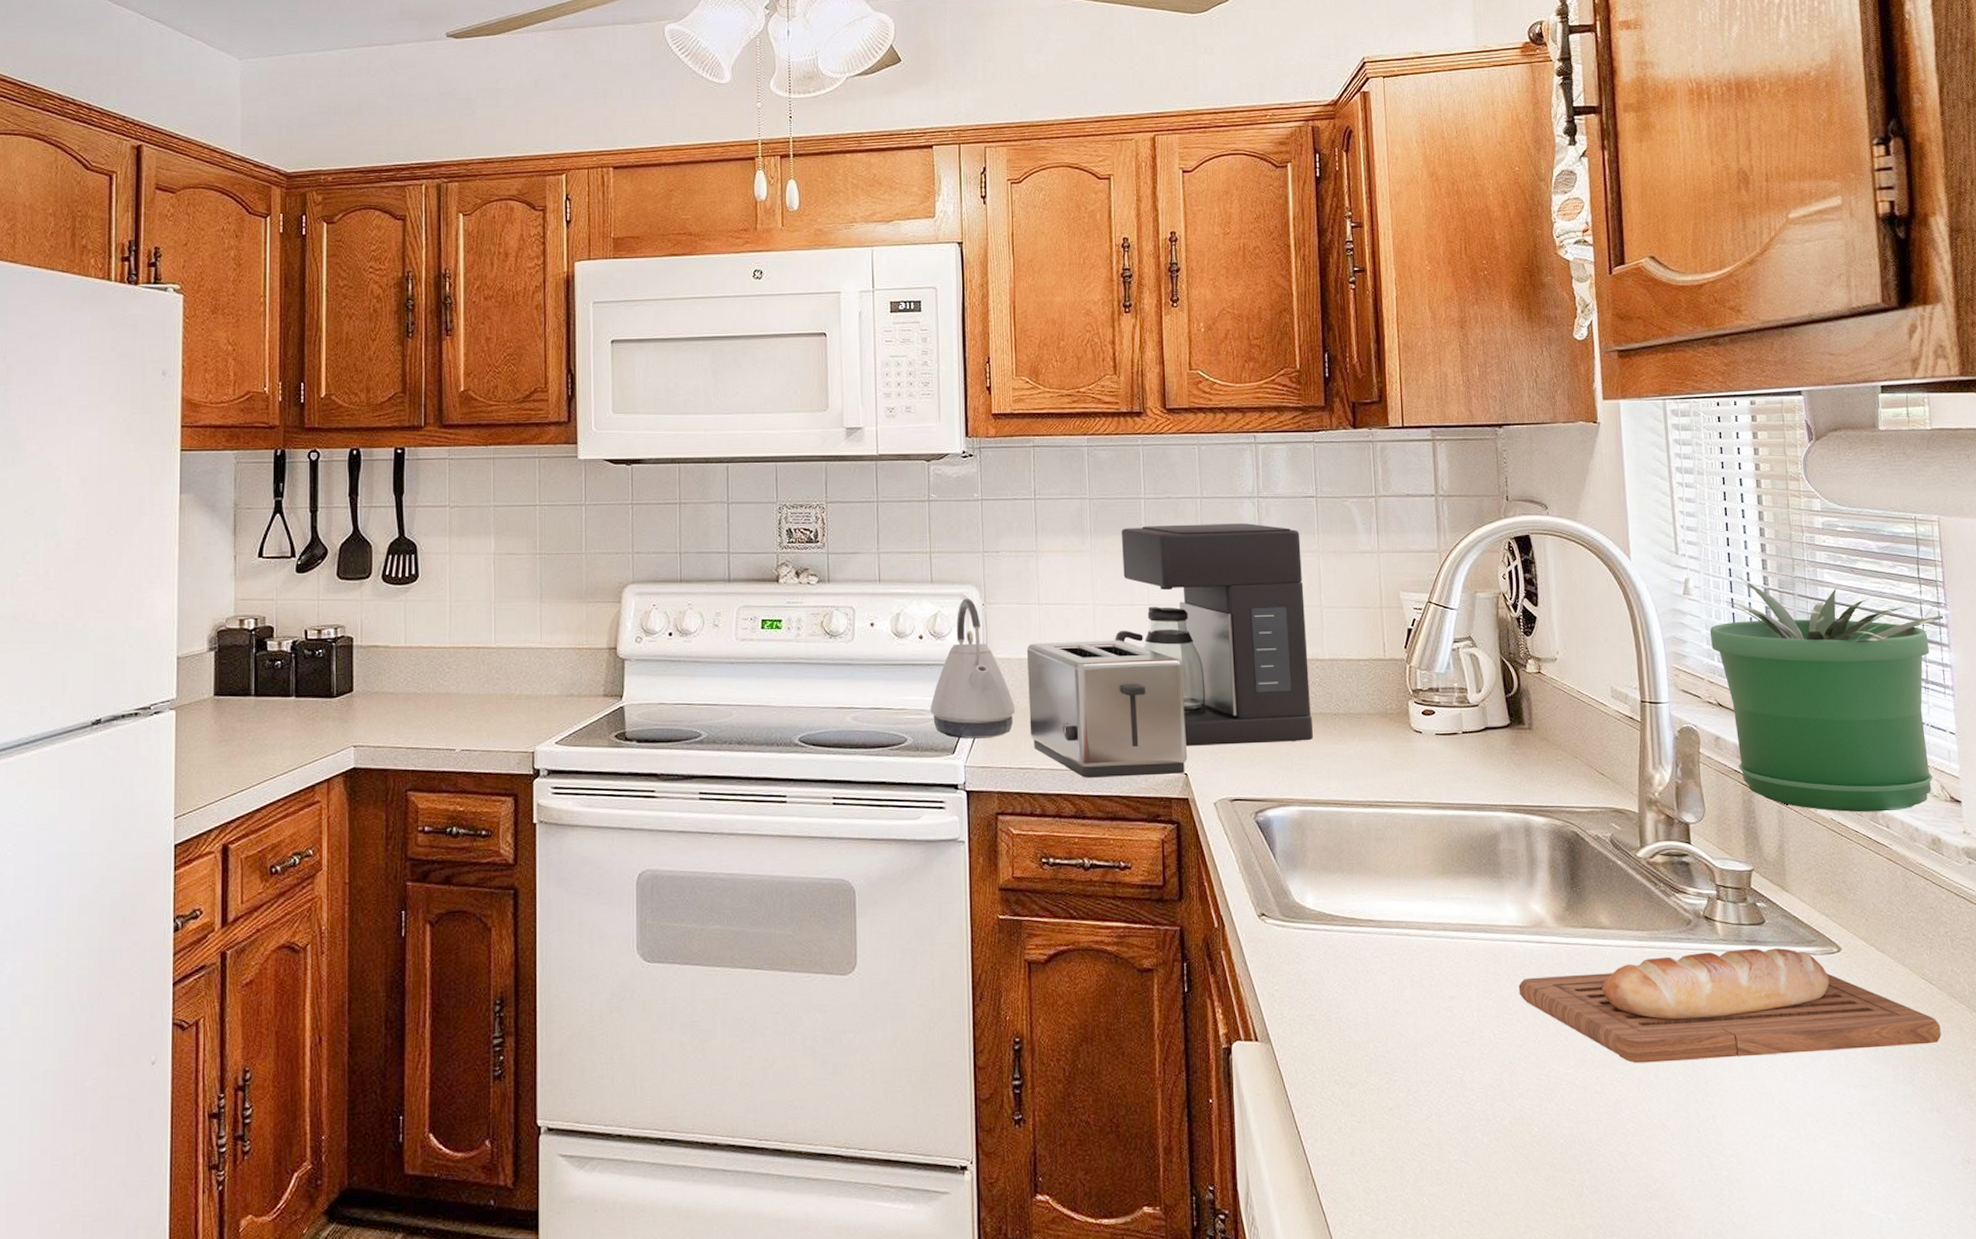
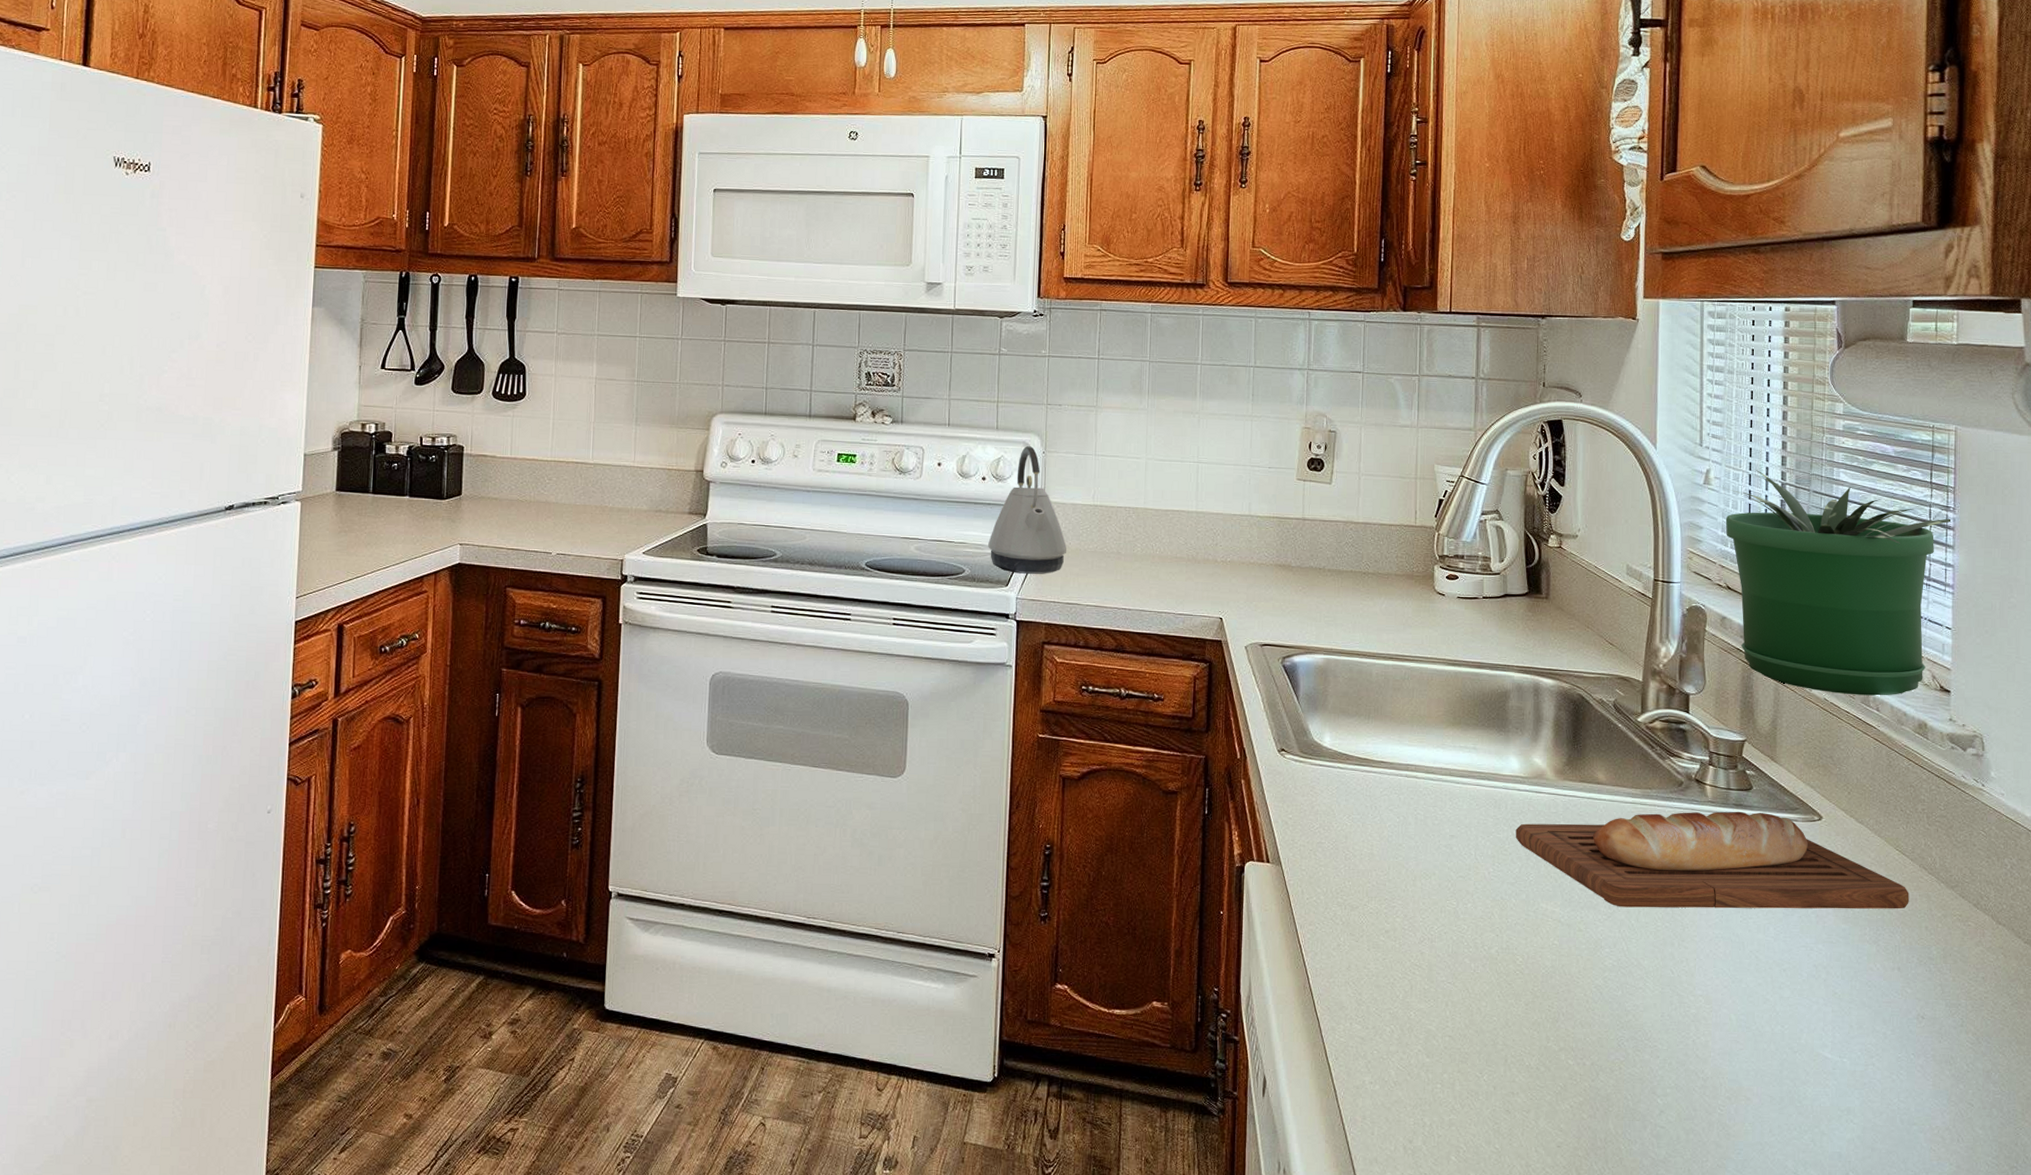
toaster: present [1026,640,1188,778] -> none [1079,490,1226,618]
coffee maker: present [1115,523,1313,746] -> none [1164,390,1345,596]

